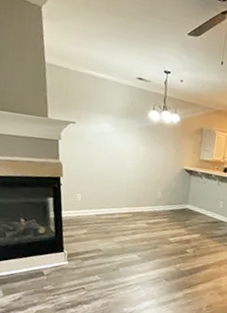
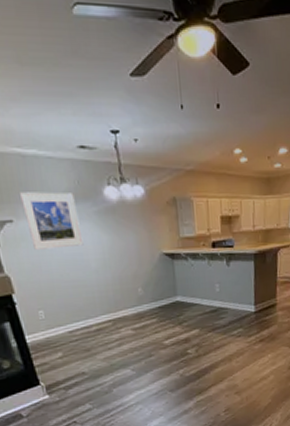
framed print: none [85,103,126,151] -> present [20,192,84,250]

